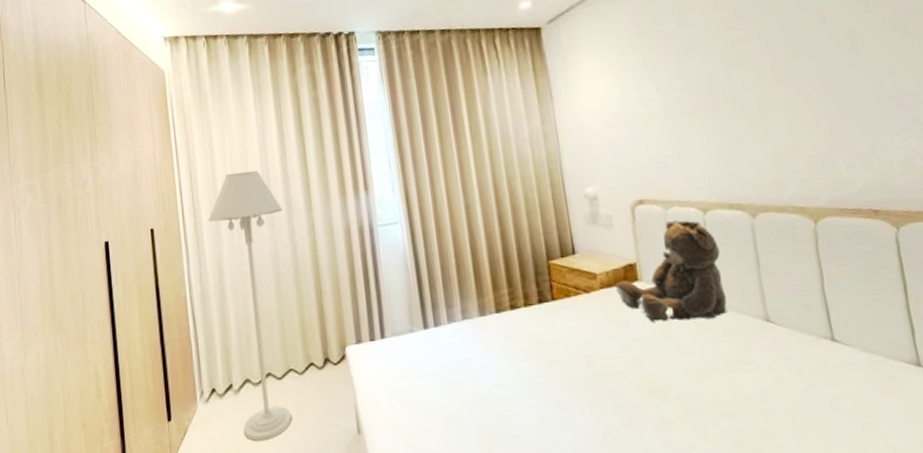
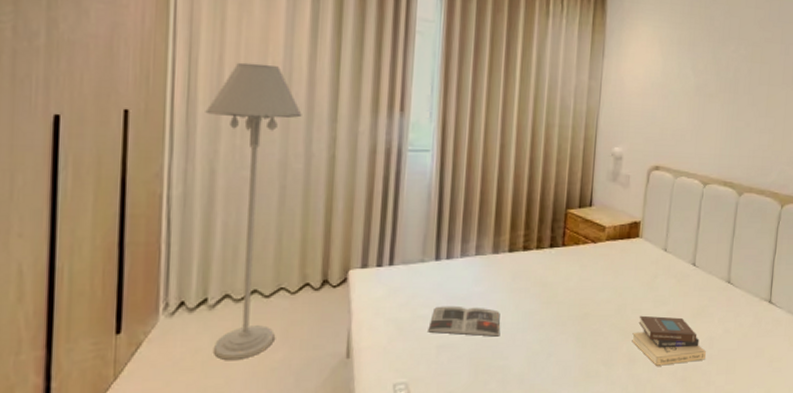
magazine: none [430,373,505,404] -> present [428,305,501,337]
teddy bear: present [611,220,727,322] -> none [616,189,708,277]
books: none [657,368,761,428] -> present [632,315,706,366]

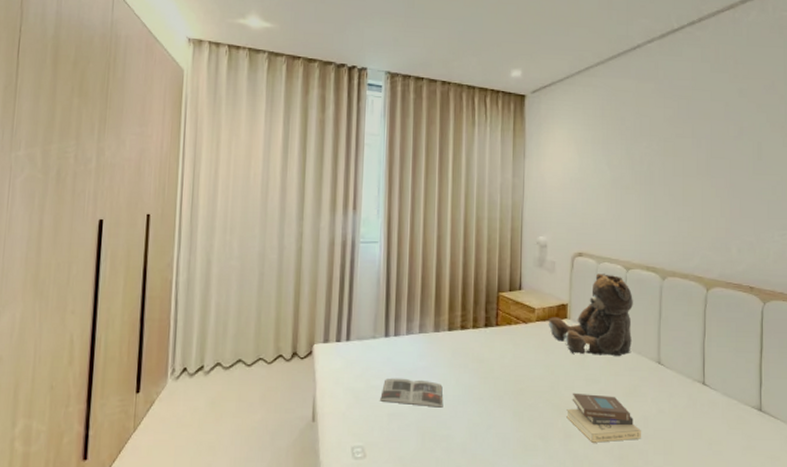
floor lamp: present [205,62,302,361] -> none [204,174,276,420]
teddy bear: none [616,189,708,277] -> present [545,273,633,357]

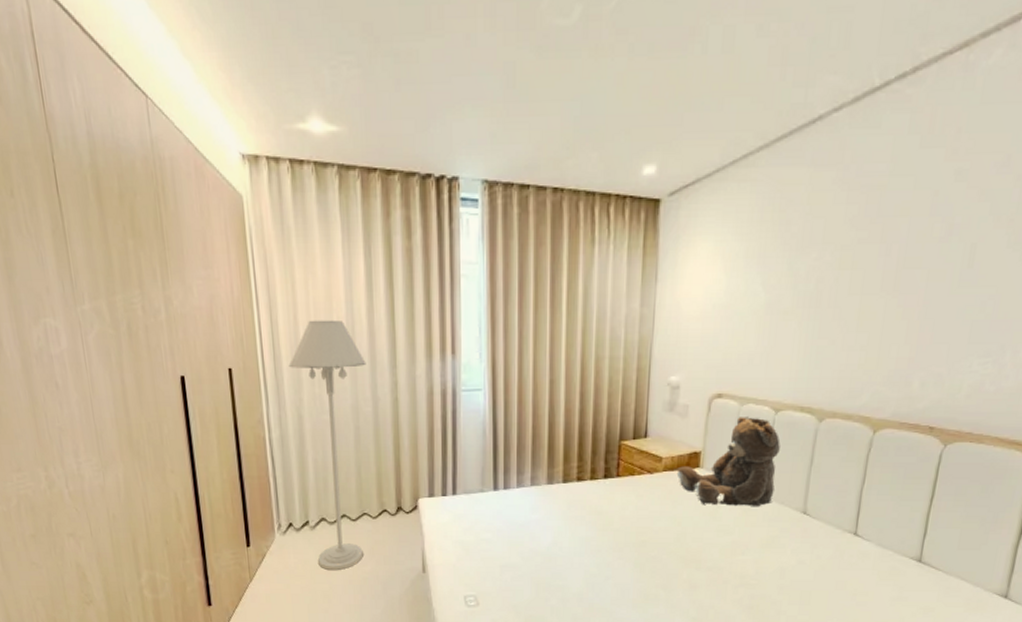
floor lamp: none [204,174,276,420] -> present [288,320,366,571]
magazine: present [380,378,444,408] -> none [491,531,558,559]
books: present [566,392,641,443] -> none [692,544,776,593]

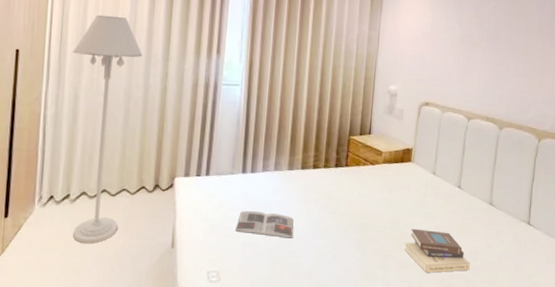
magazine: none [491,531,558,559] -> present [235,210,294,239]
teddy bear: present [674,417,780,507] -> none [391,122,472,198]
books: none [692,544,776,593] -> present [404,228,470,273]

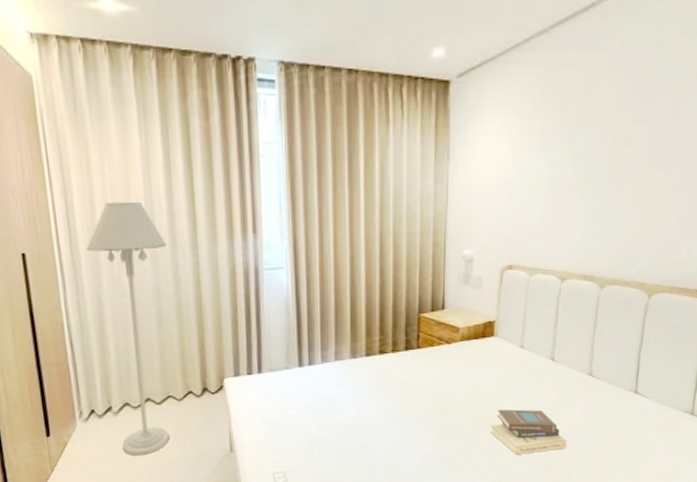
magazine: present [235,210,294,239] -> none [298,406,364,432]

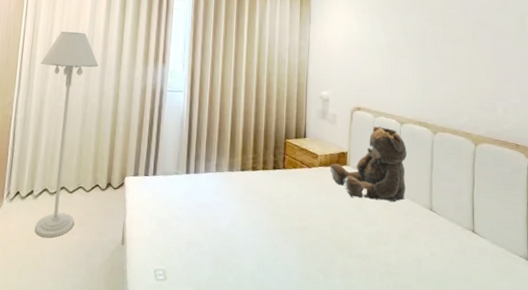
teddy bear: none [470,286,567,372] -> present [327,126,407,203]
books: present [491,409,567,455] -> none [346,232,415,281]

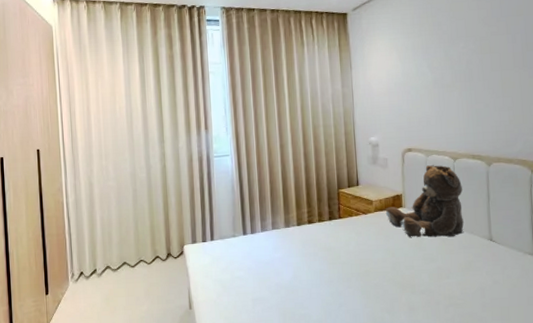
floor lamp: present [35,31,99,238] -> none [82,109,141,312]

